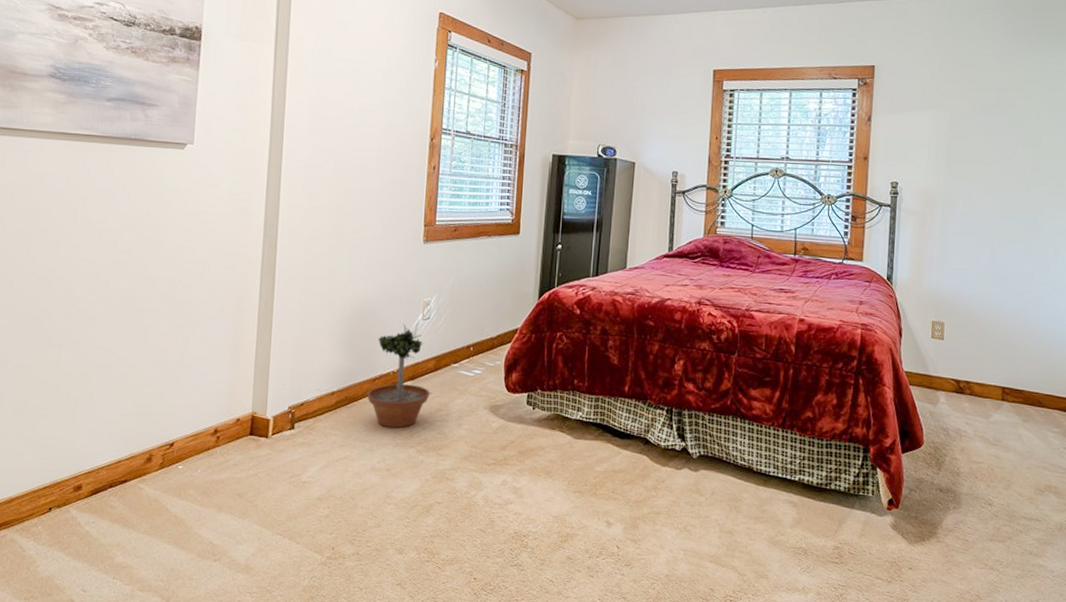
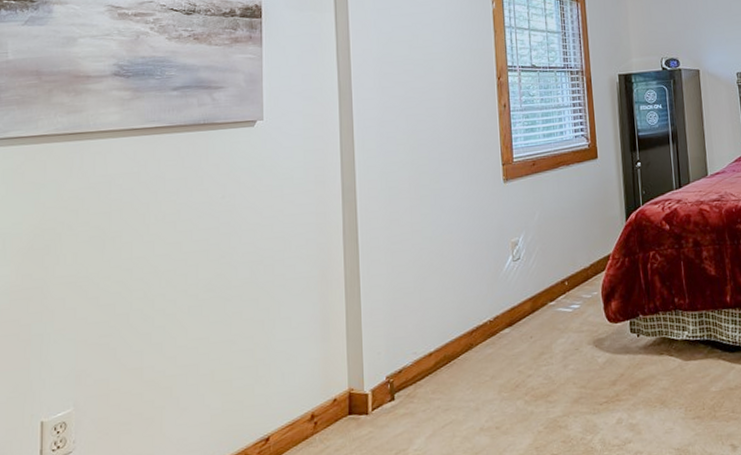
potted tree: present [367,319,431,429] -> none [466,261,531,382]

